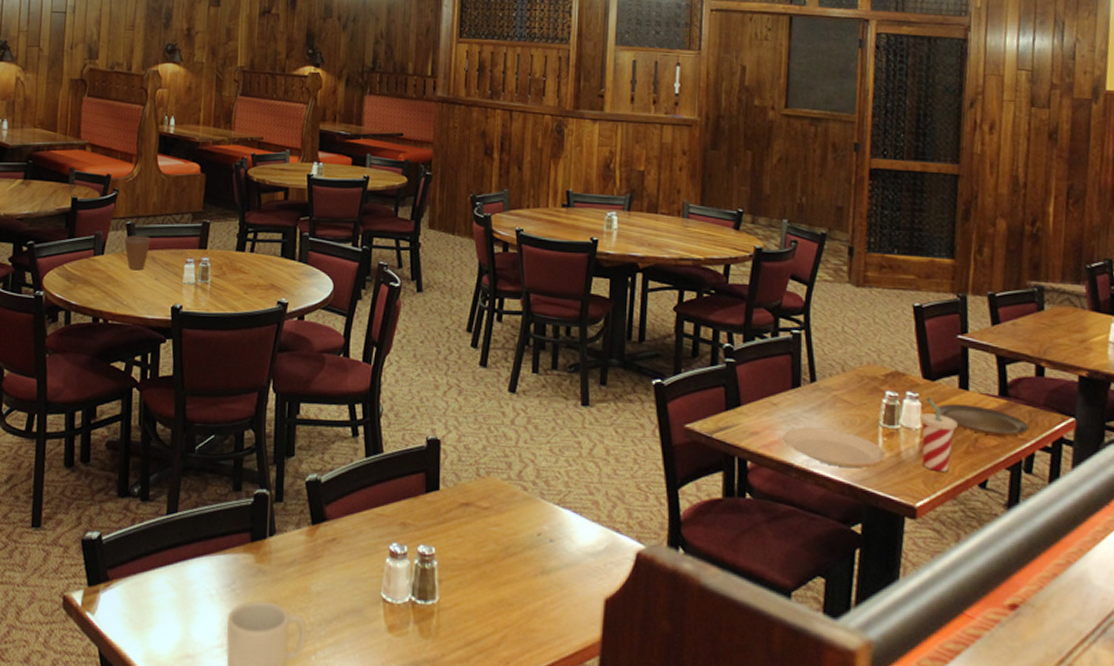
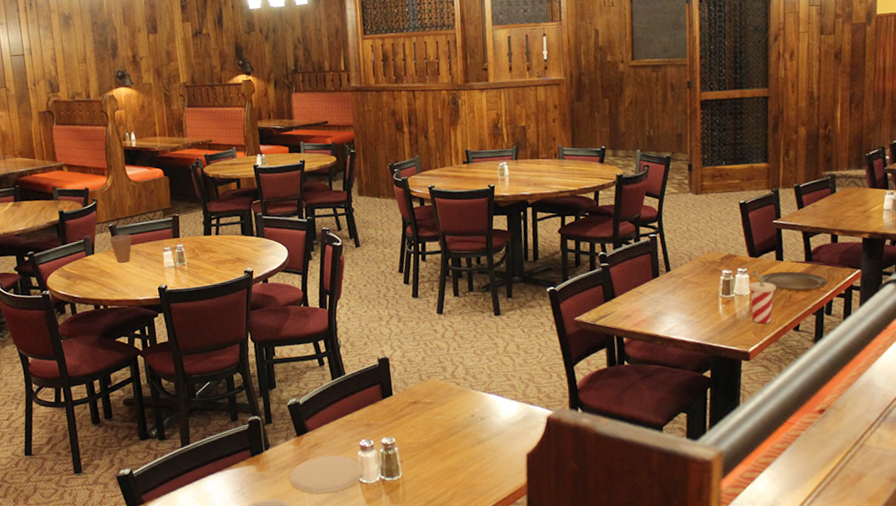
plate: none [294,555,390,608] -> present [289,454,364,494]
plate: present [784,427,885,468] -> none [649,304,725,332]

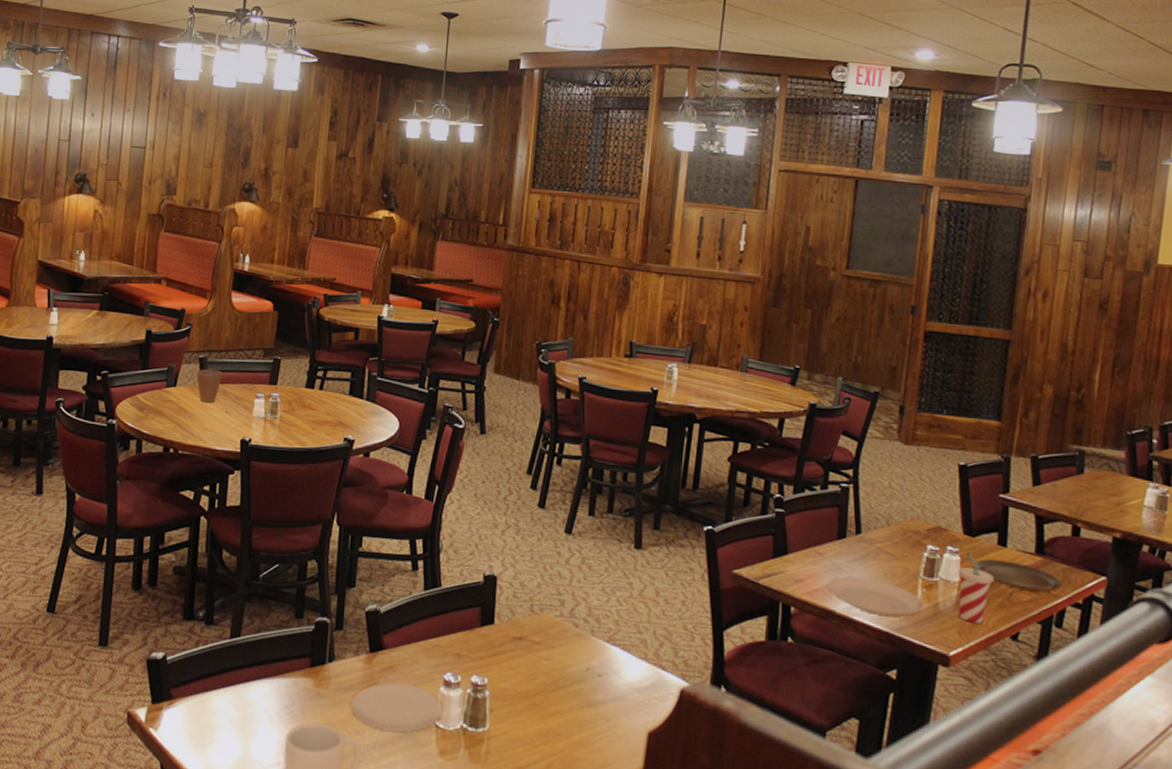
plate: none [649,304,725,332] -> present [827,576,923,617]

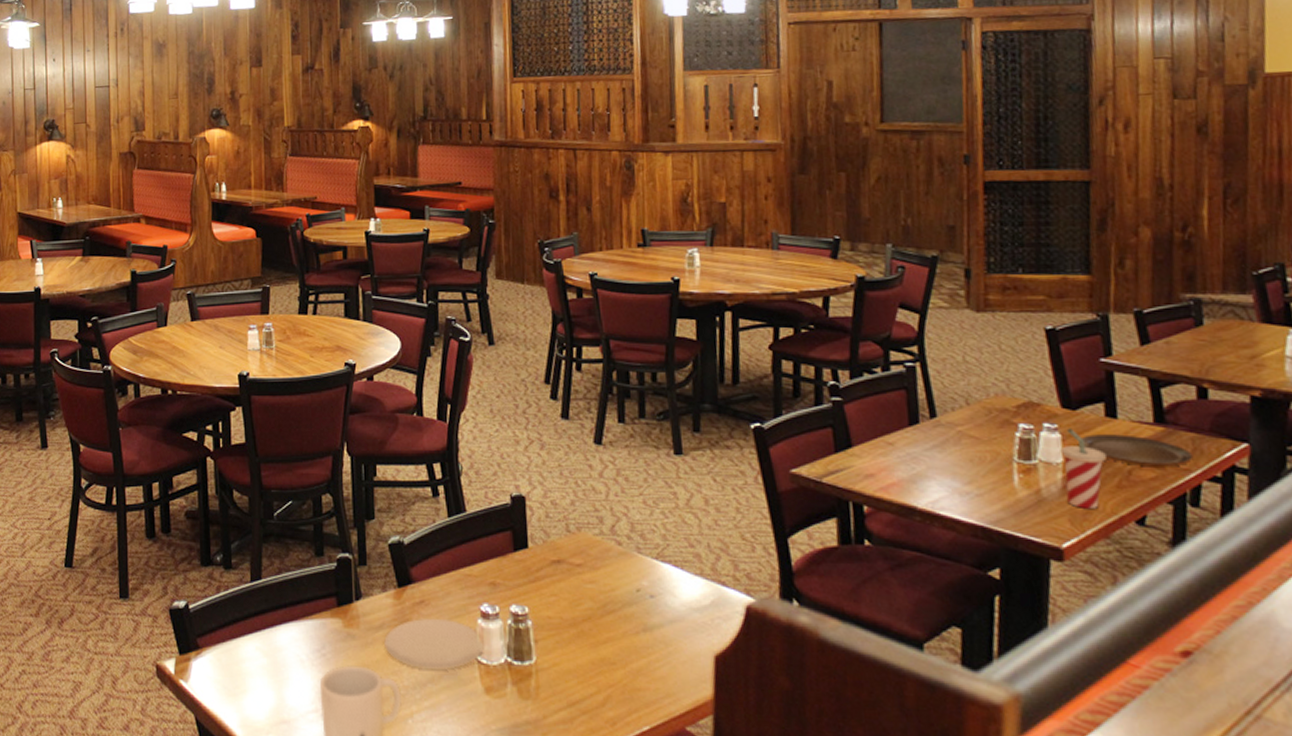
cup: present [196,369,222,403] -> none [186,305,212,340]
plate: present [827,576,923,617] -> none [903,467,1023,508]

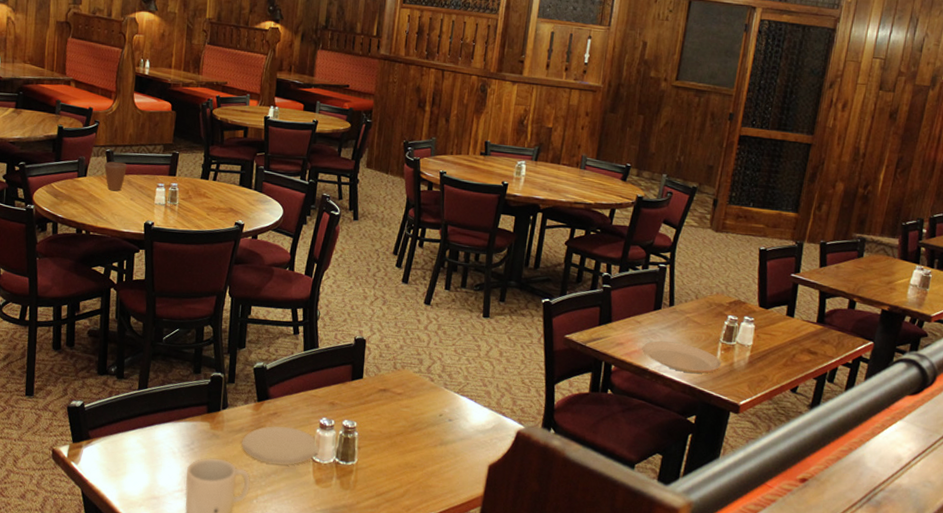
cup: none [186,305,212,340] -> present [104,161,127,192]
plate: none [903,467,1023,508] -> present [643,341,721,374]
beverage cup: present [1060,428,1106,508] -> none [750,321,781,379]
plate: present [1082,434,1194,467] -> none [767,327,837,354]

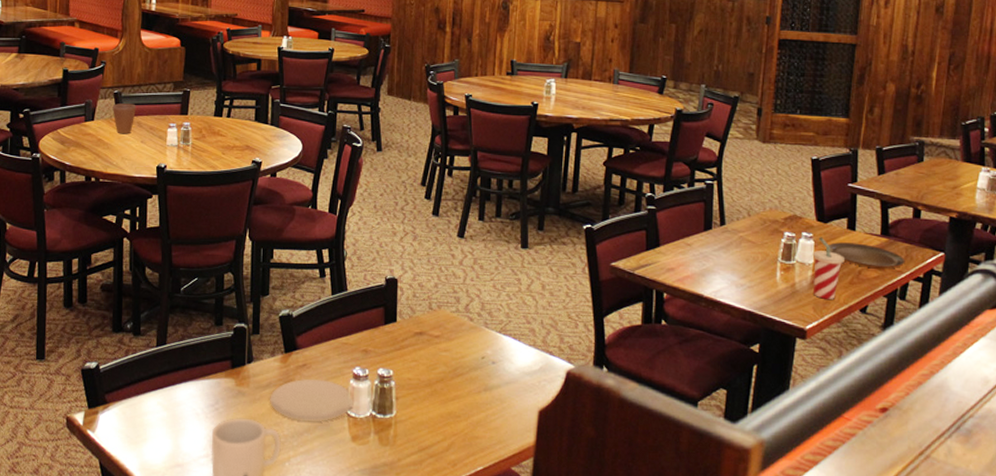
plate: present [643,341,721,374] -> none [696,264,781,297]
beverage cup: none [750,321,781,379] -> present [812,237,844,299]
plate: none [767,327,837,354] -> present [829,242,905,269]

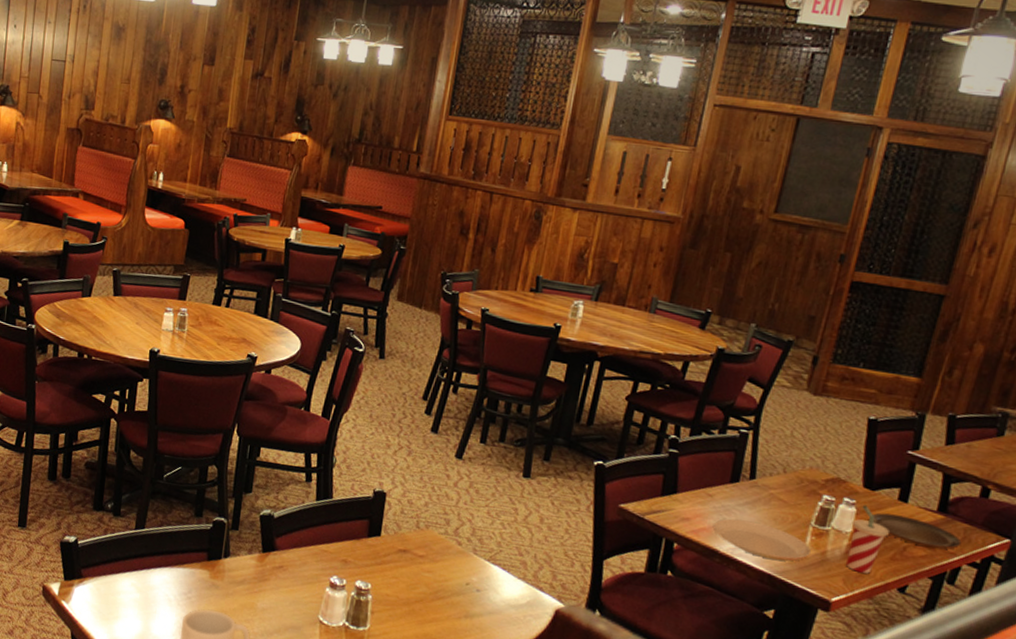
cup: present [113,103,136,134] -> none [110,281,134,314]
plate: present [270,378,354,422] -> none [242,580,328,625]
plate: none [696,264,781,297] -> present [713,518,811,561]

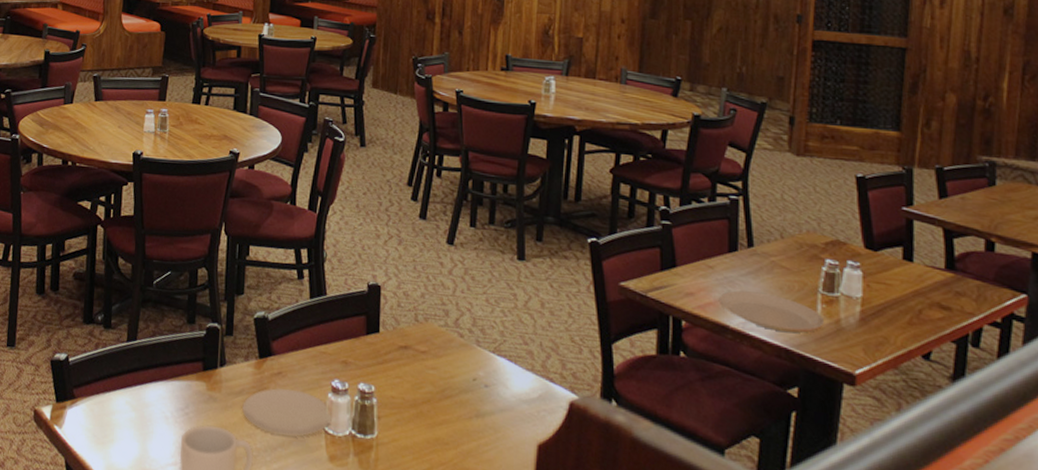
plate: none [242,580,328,625] -> present [242,388,332,437]
beverage cup: present [846,505,889,574] -> none [860,267,901,341]
plate: present [872,513,962,550] -> none [880,274,978,310]

